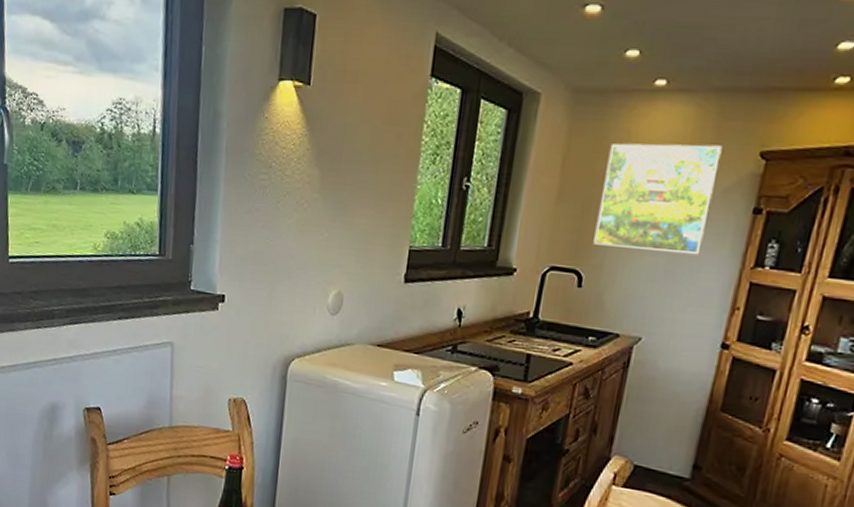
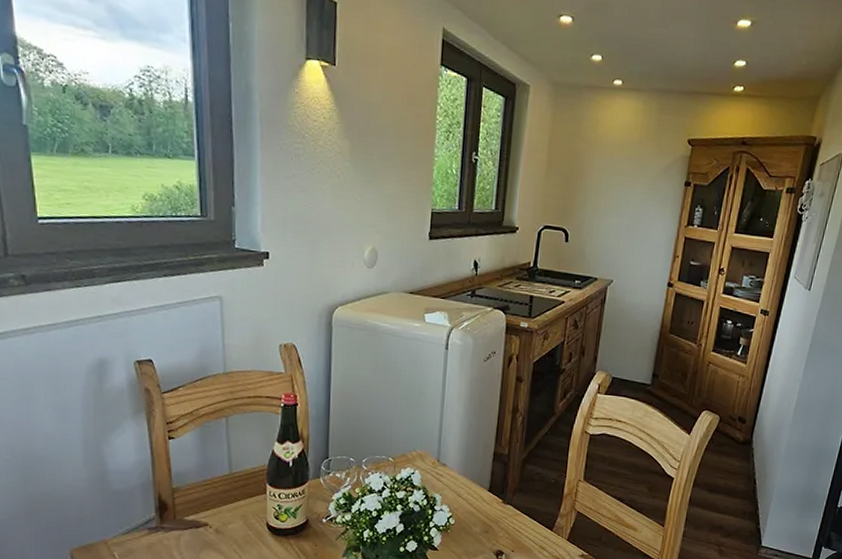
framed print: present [593,143,723,255] -> none [575,128,663,217]

